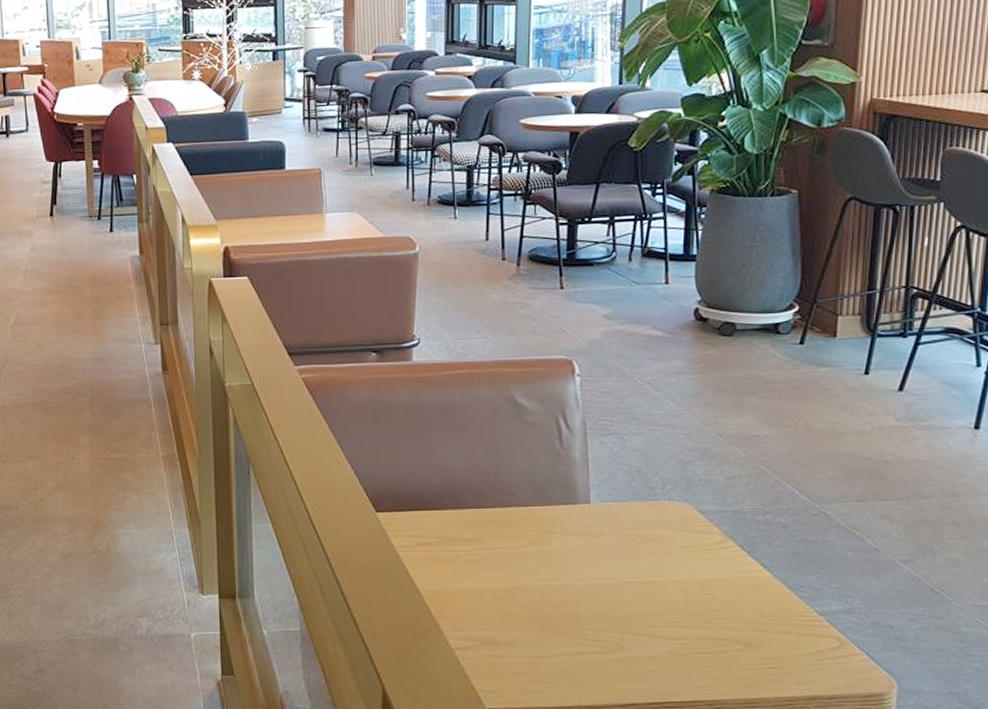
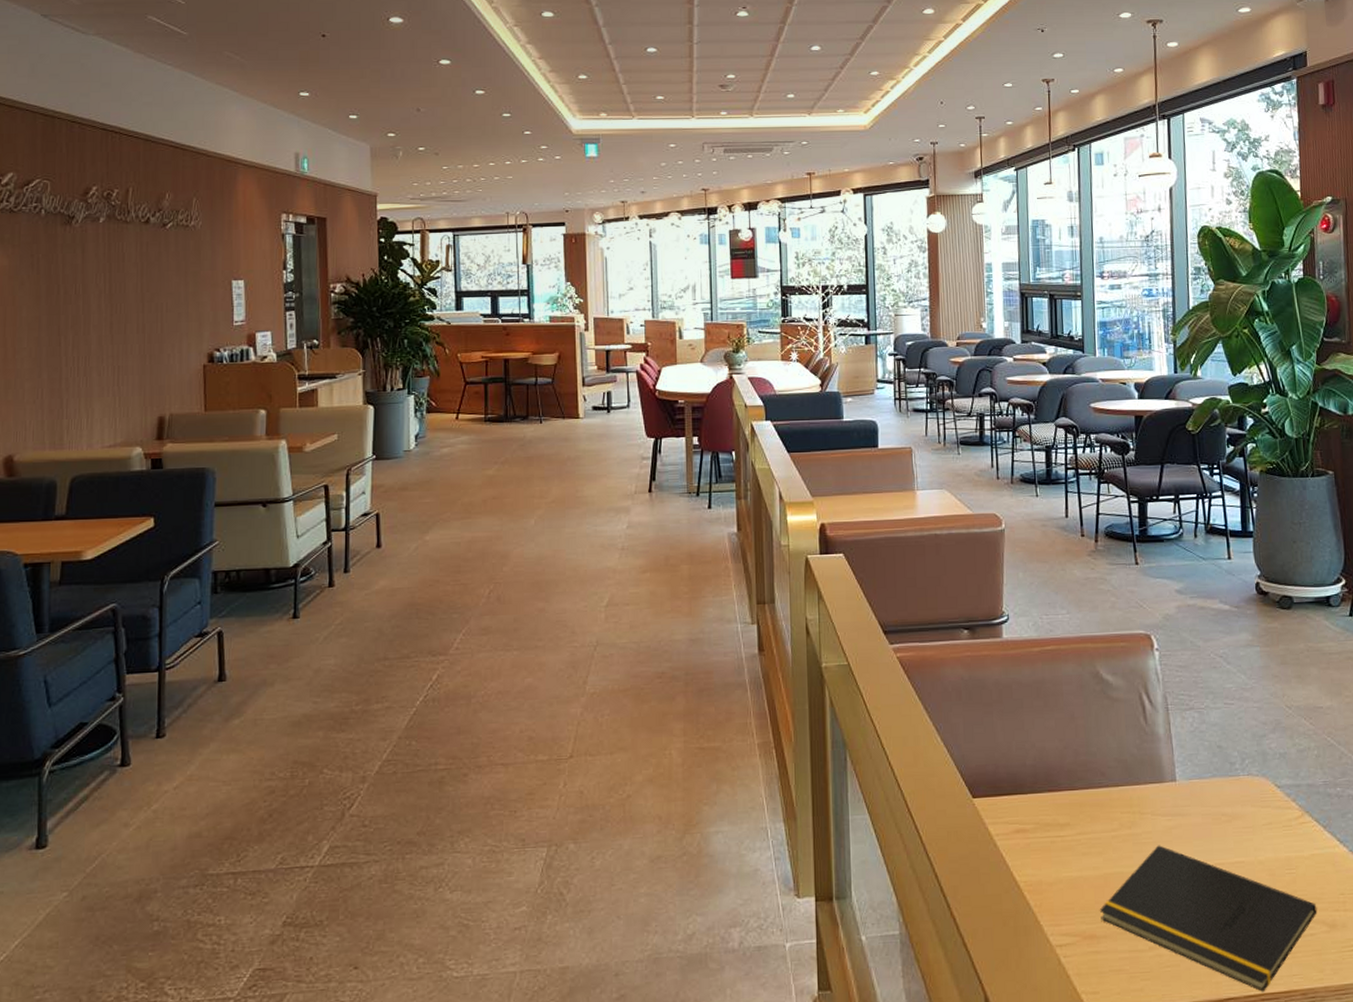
notepad: none [501,562,732,700] -> present [1099,845,1318,992]

